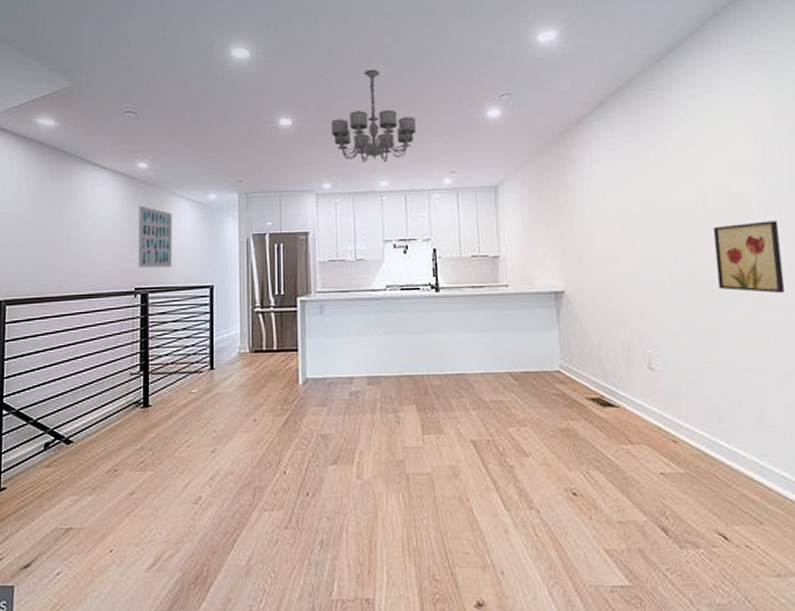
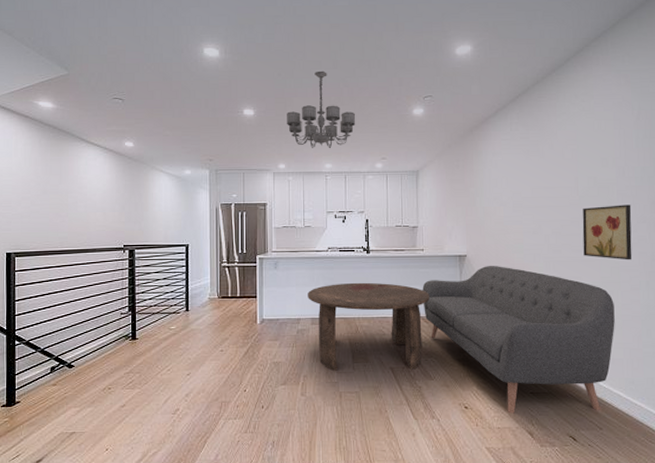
wall art: present [138,206,172,269] -> none [126,178,154,230]
coffee table: none [362,329,519,447] -> present [308,282,430,372]
sofa: none [508,303,770,502] -> present [422,265,615,414]

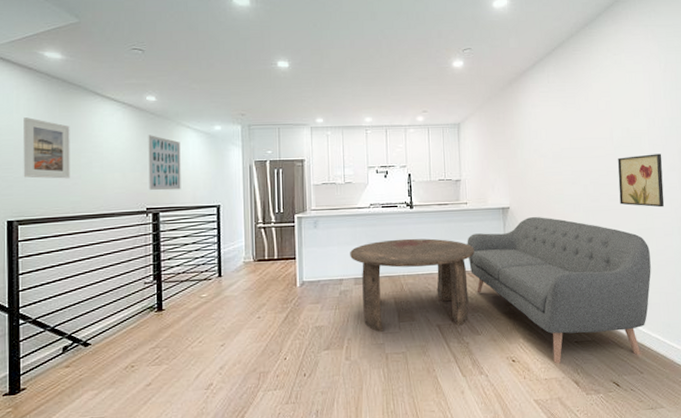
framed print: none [20,161,59,217] -> present [23,117,70,179]
wall art: none [126,178,154,230] -> present [148,135,181,191]
chandelier: present [287,70,356,149] -> none [324,22,395,102]

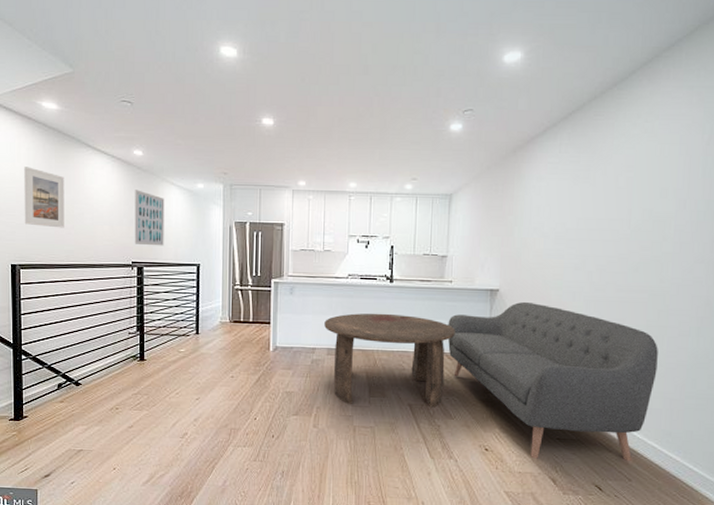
wall art: present [618,154,664,208] -> none [629,241,689,304]

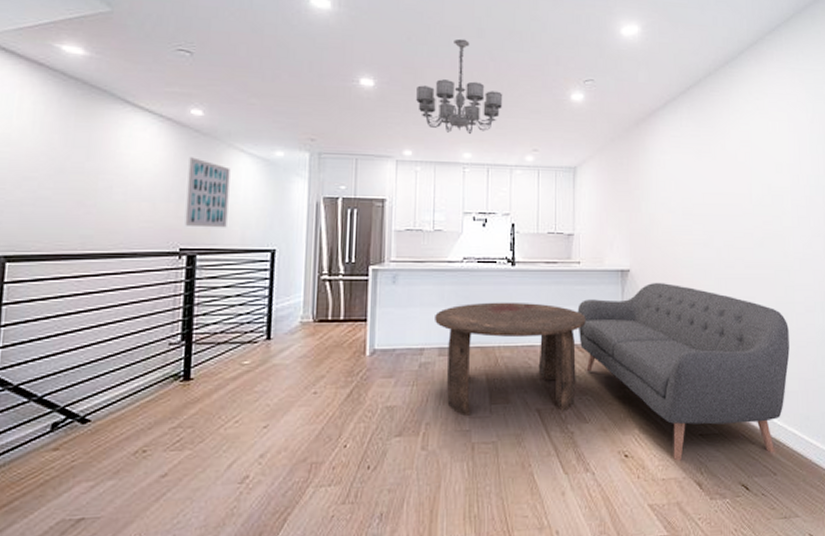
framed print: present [24,167,64,228] -> none [18,125,88,206]
chandelier: none [309,76,386,166] -> present [416,38,503,135]

